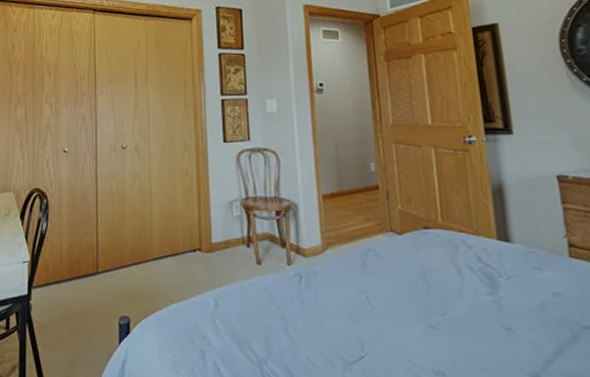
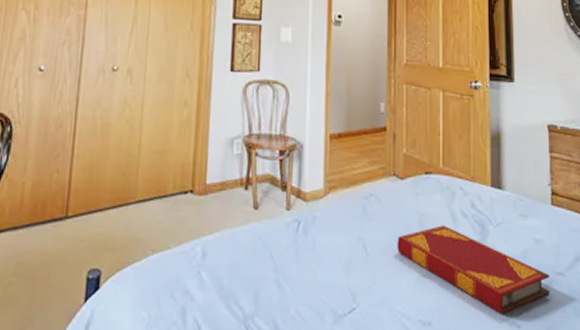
hardback book: none [400,278,577,367] -> present [397,225,550,314]

